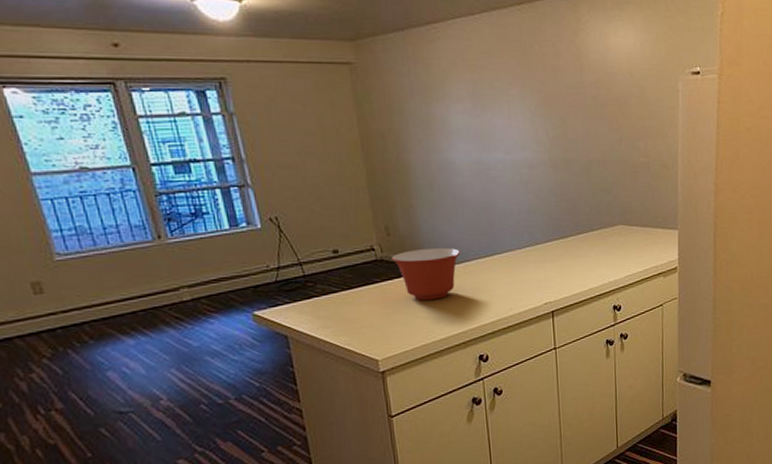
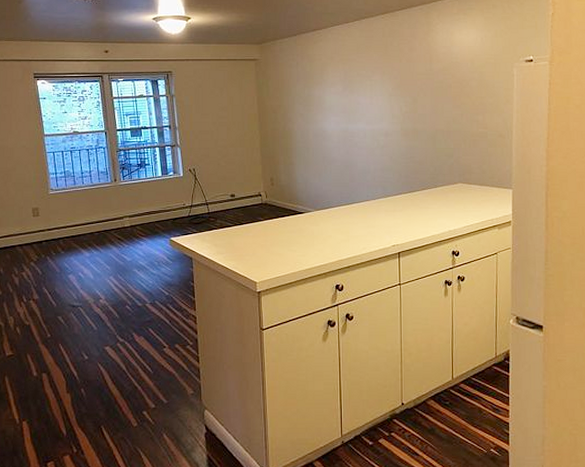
mixing bowl: present [392,248,460,300] -> none [273,197,326,236]

